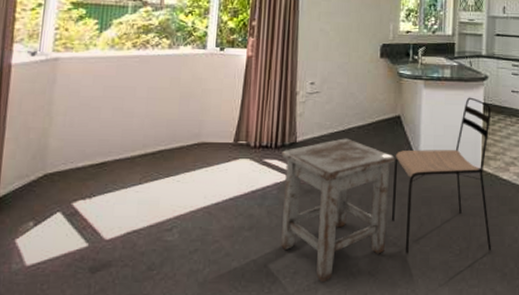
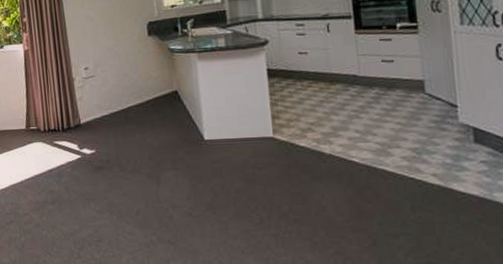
stool: present [280,138,396,283] -> none [69,117,181,250]
dining chair: present [392,97,492,254] -> none [178,64,297,223]

